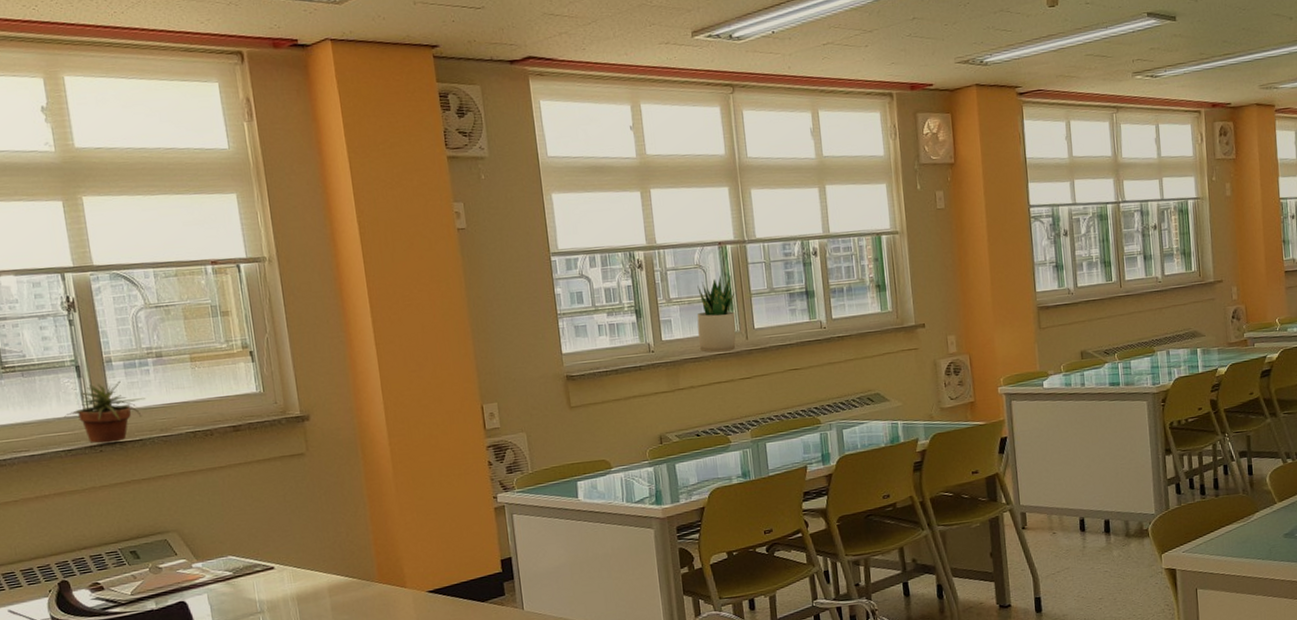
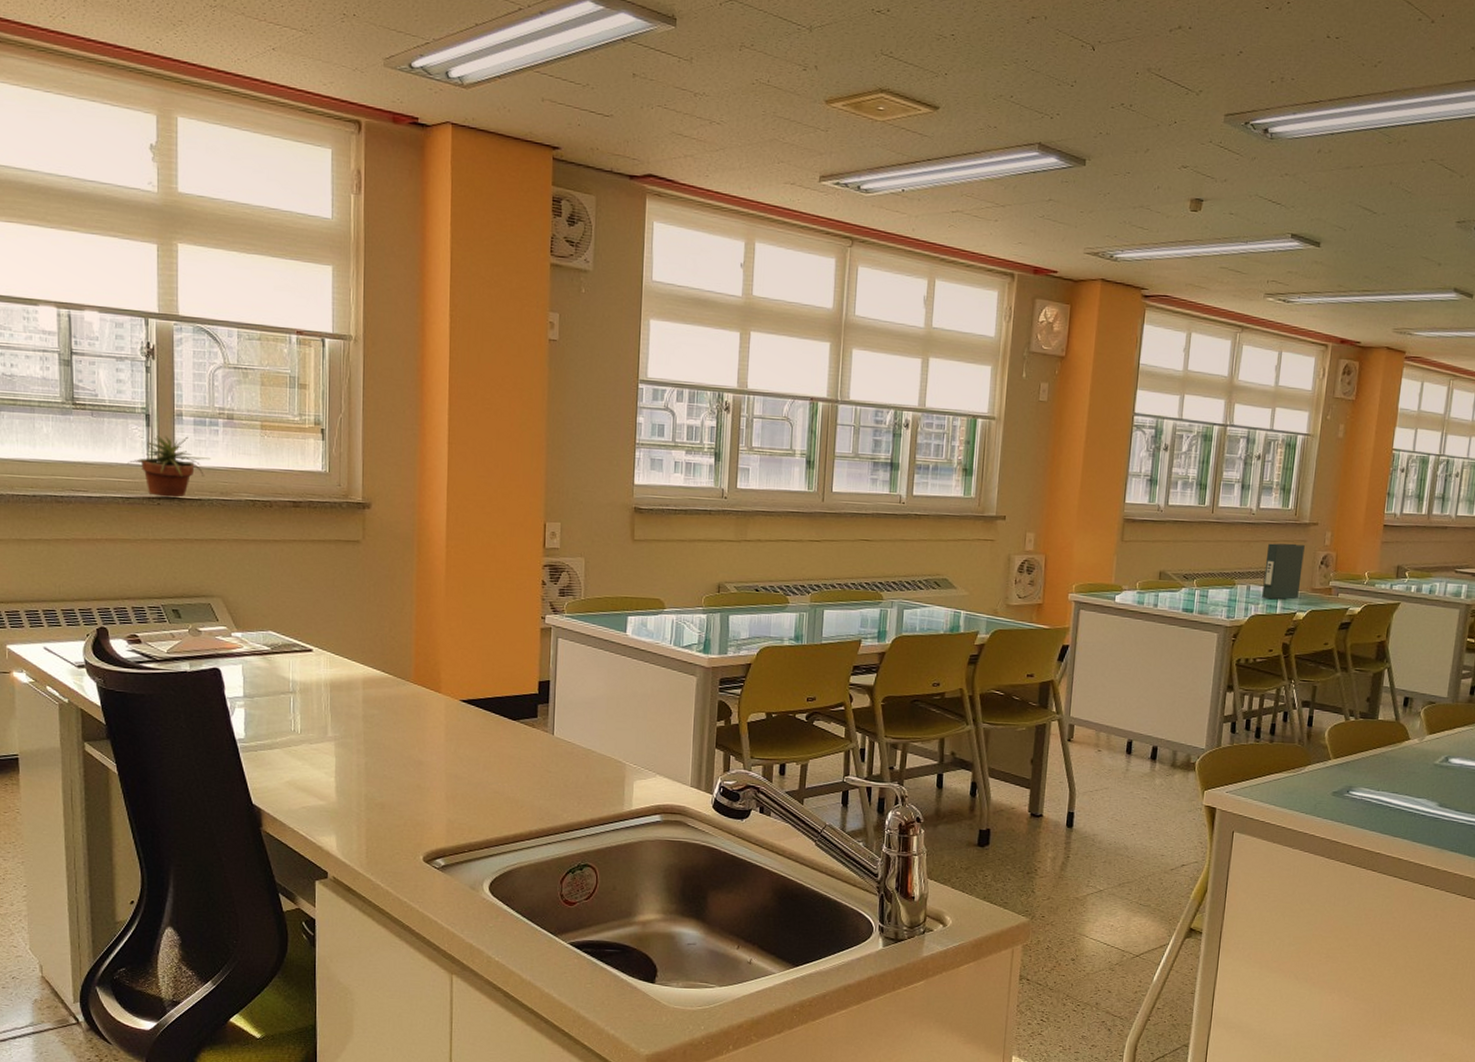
planter: present [697,275,736,353] -> none [774,431,819,511]
binder: none [1179,303,1217,361] -> present [1262,543,1305,600]

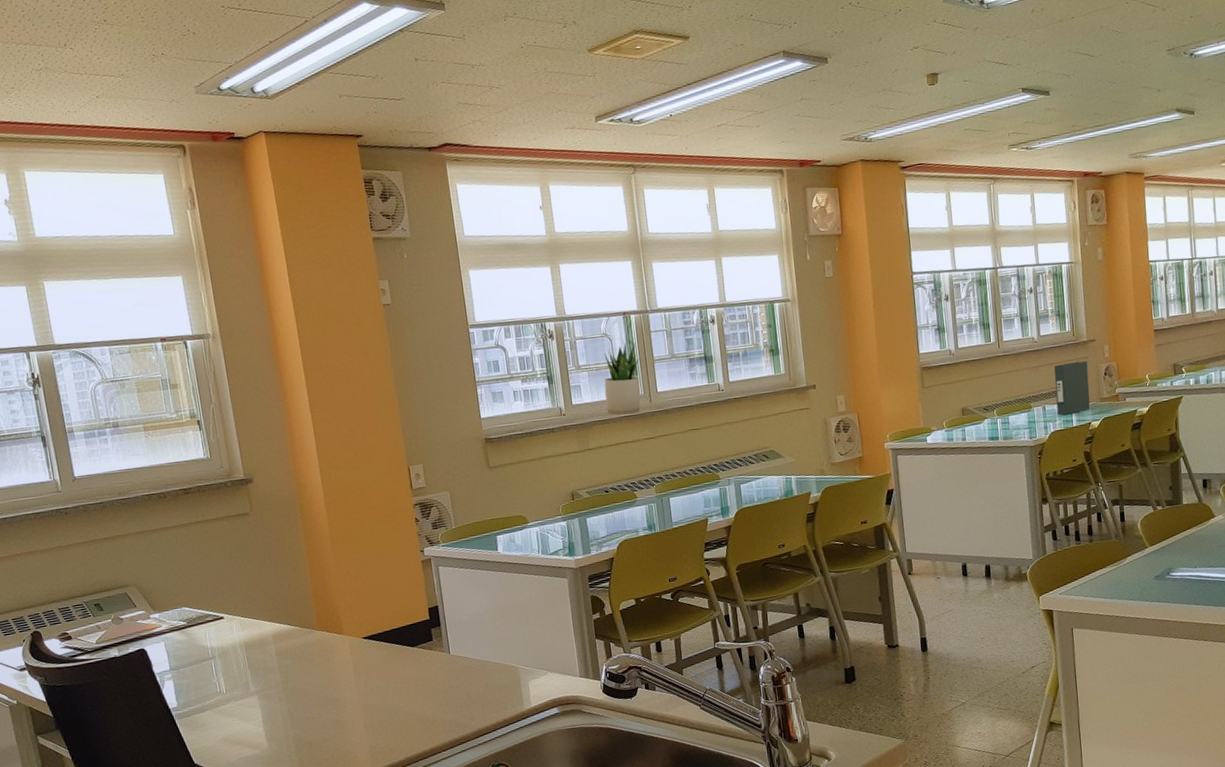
potted plant: present [128,435,210,498] -> none [33,449,104,507]
planter: none [774,431,819,511] -> present [604,343,641,415]

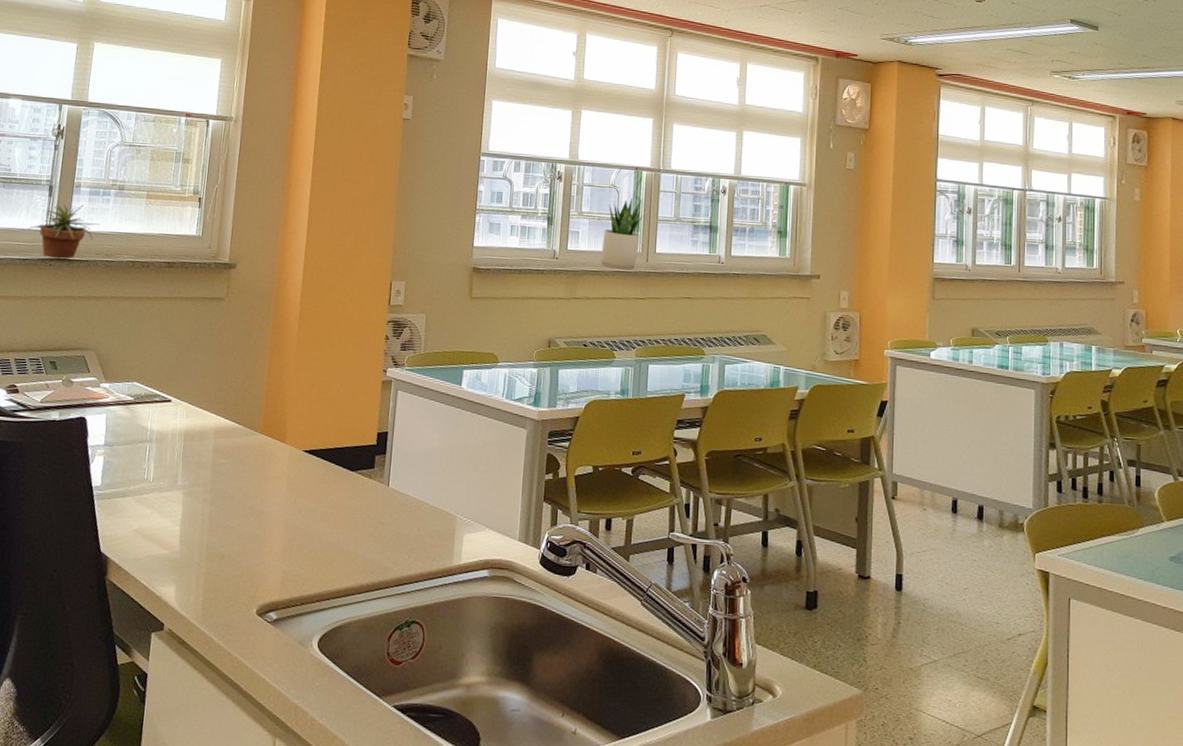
potted plant: none [33,449,104,507] -> present [28,204,100,260]
binder: present [1054,361,1090,416] -> none [1076,301,1113,357]

